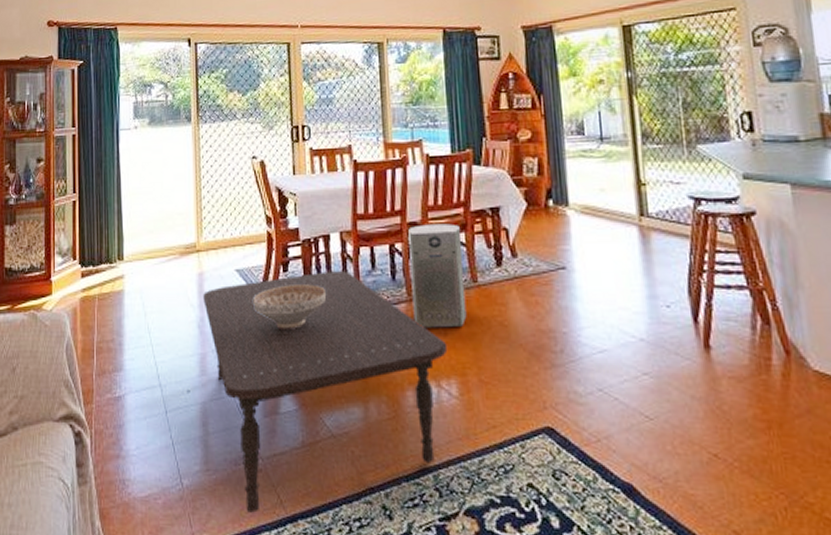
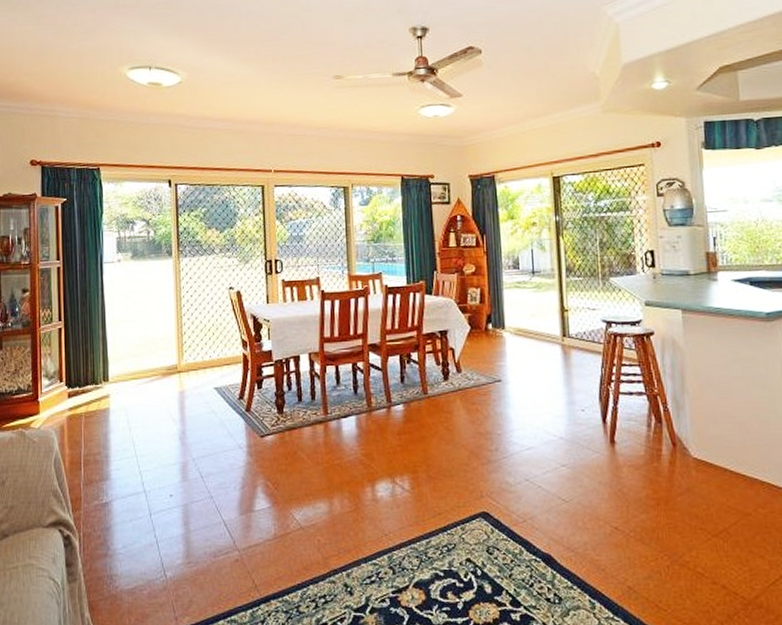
coffee table: present [203,271,448,513] -> none [184,387,402,597]
decorative bowl: present [253,284,327,329] -> none [230,399,297,439]
air purifier: present [408,223,467,328] -> none [369,345,418,434]

